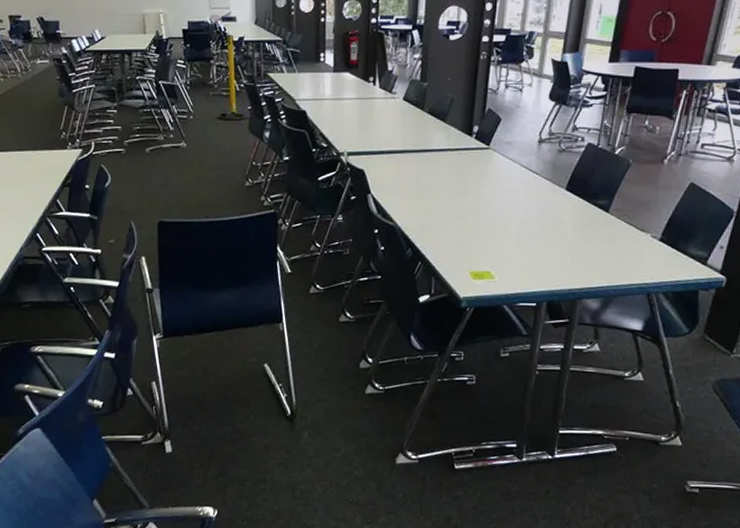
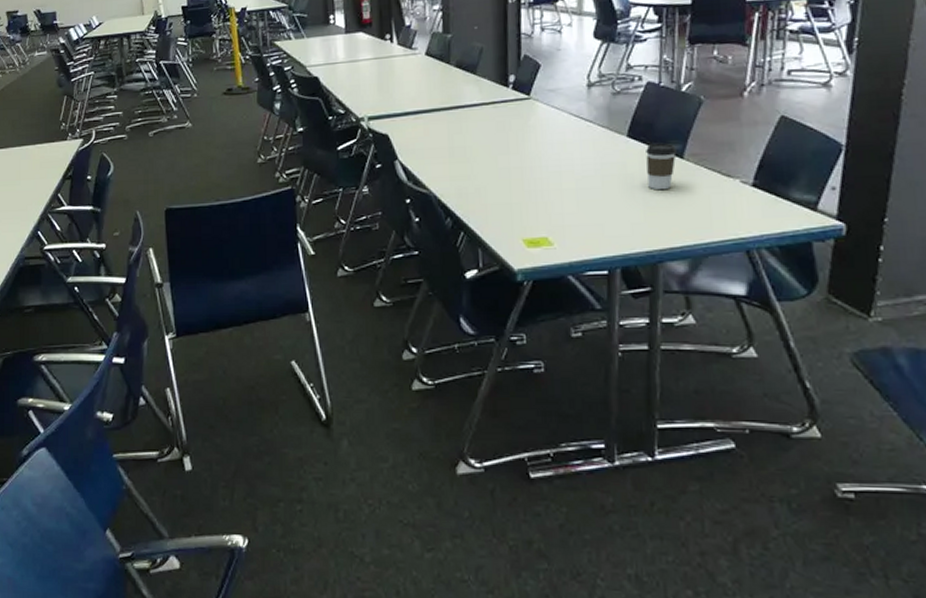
coffee cup: none [577,197,604,239] -> present [646,143,677,191]

